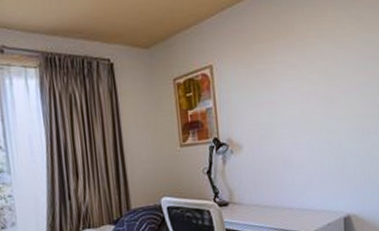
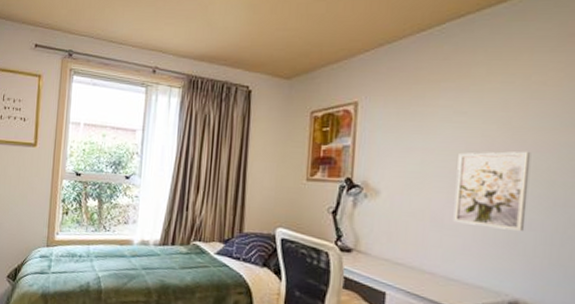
wall art: none [296,93,347,162] -> present [453,151,531,231]

